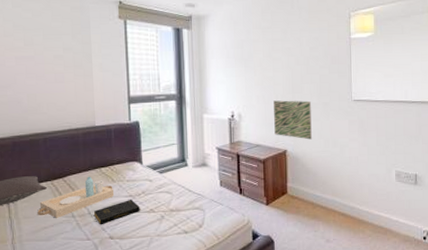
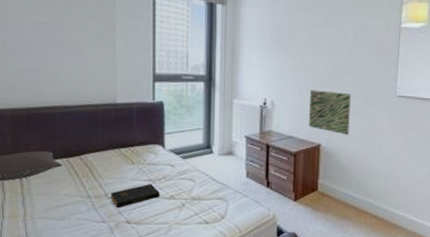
serving tray: present [37,176,115,218] -> none [51,156,134,197]

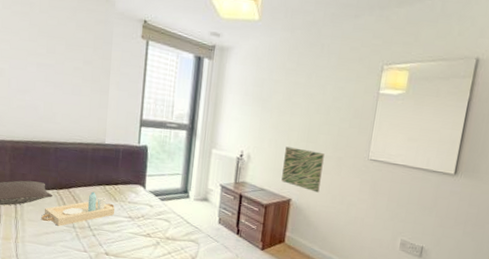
serving tray: none [51,156,134,197] -> present [41,191,115,226]
book: present [110,183,161,208] -> none [93,220,139,240]

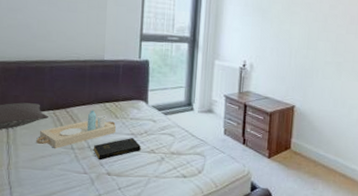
book: none [93,220,139,240] -> present [93,137,142,160]
wall art: present [281,146,325,193] -> none [284,54,325,98]

